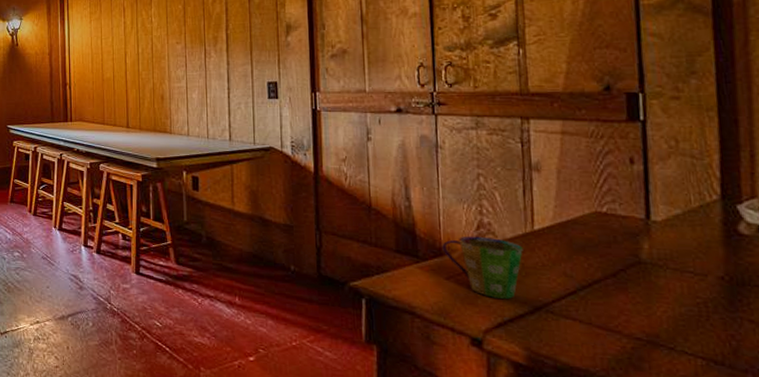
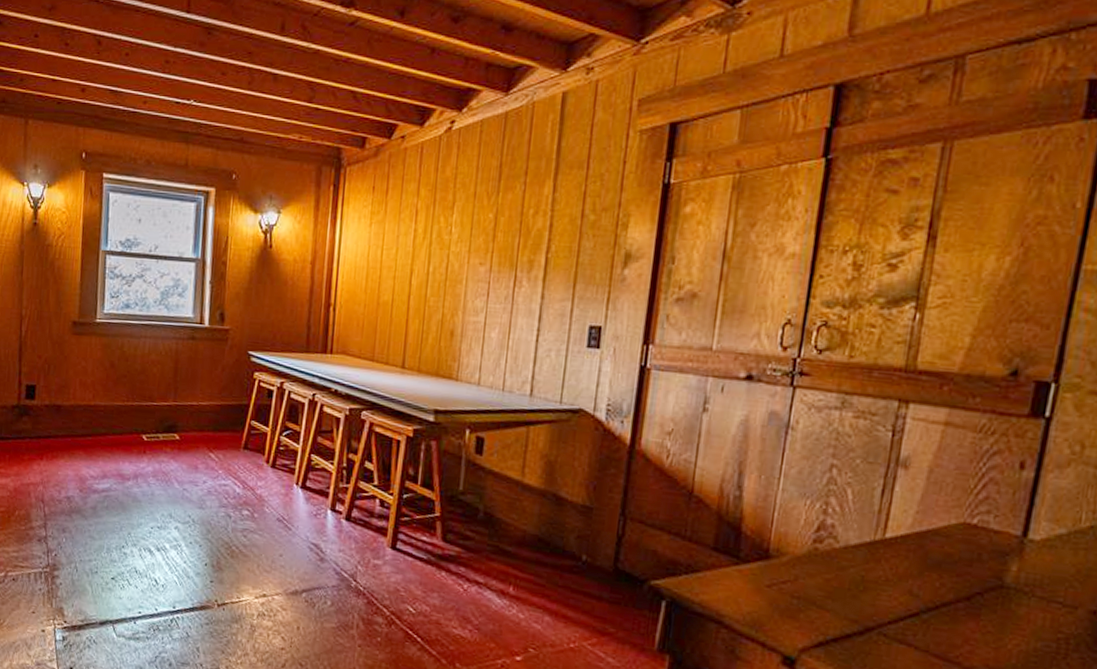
cup: present [442,236,523,299] -> none [769,537,867,616]

